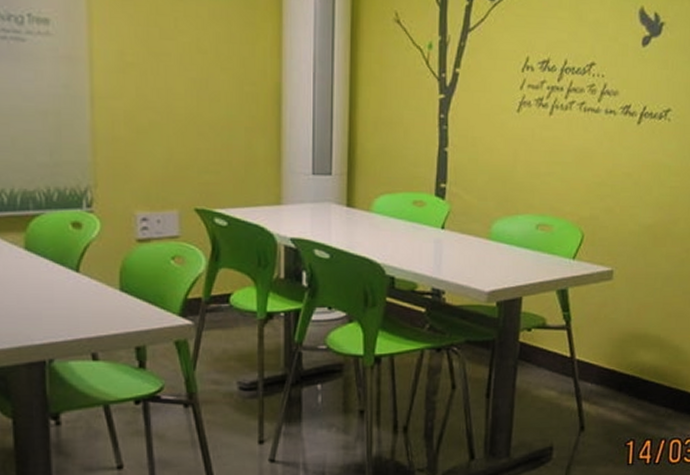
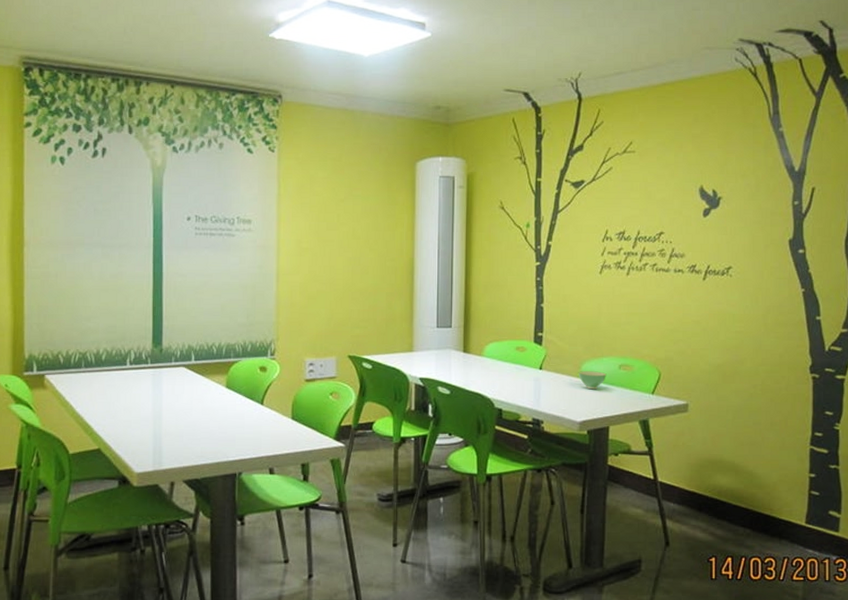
bowl: none [488,231,521,254] -> present [578,371,607,390]

